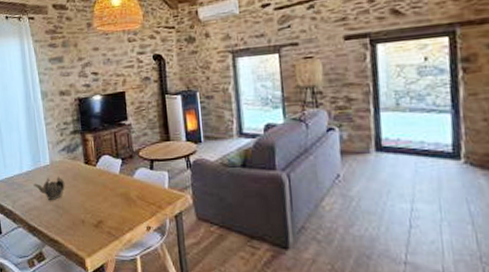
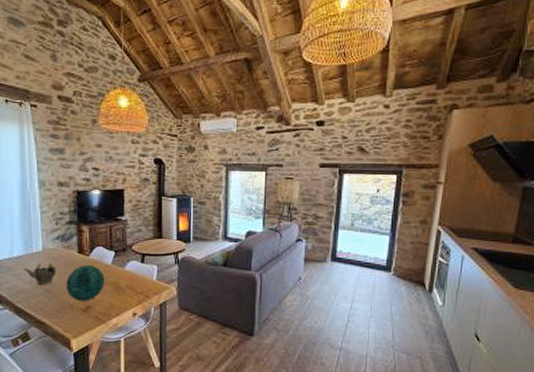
decorative orb: none [75,176,114,216] -> present [66,265,104,301]

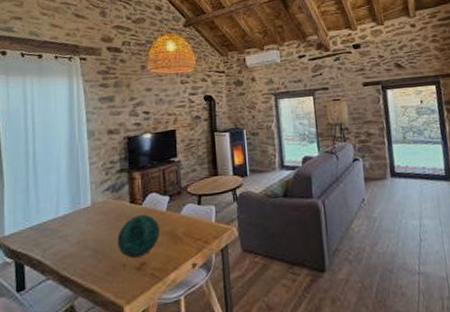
teapot: present [23,263,56,285] -> none [70,218,107,245]

